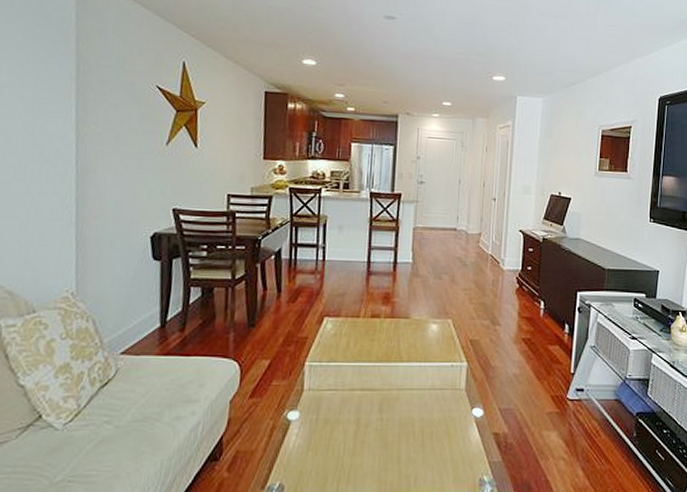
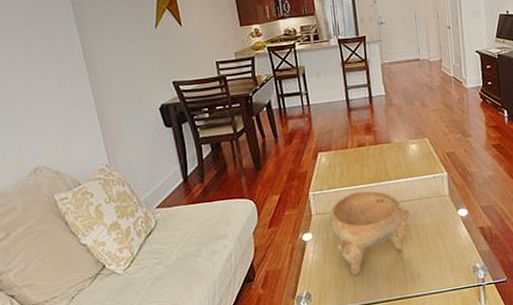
decorative bowl: none [321,371,418,471] -> present [328,191,411,276]

